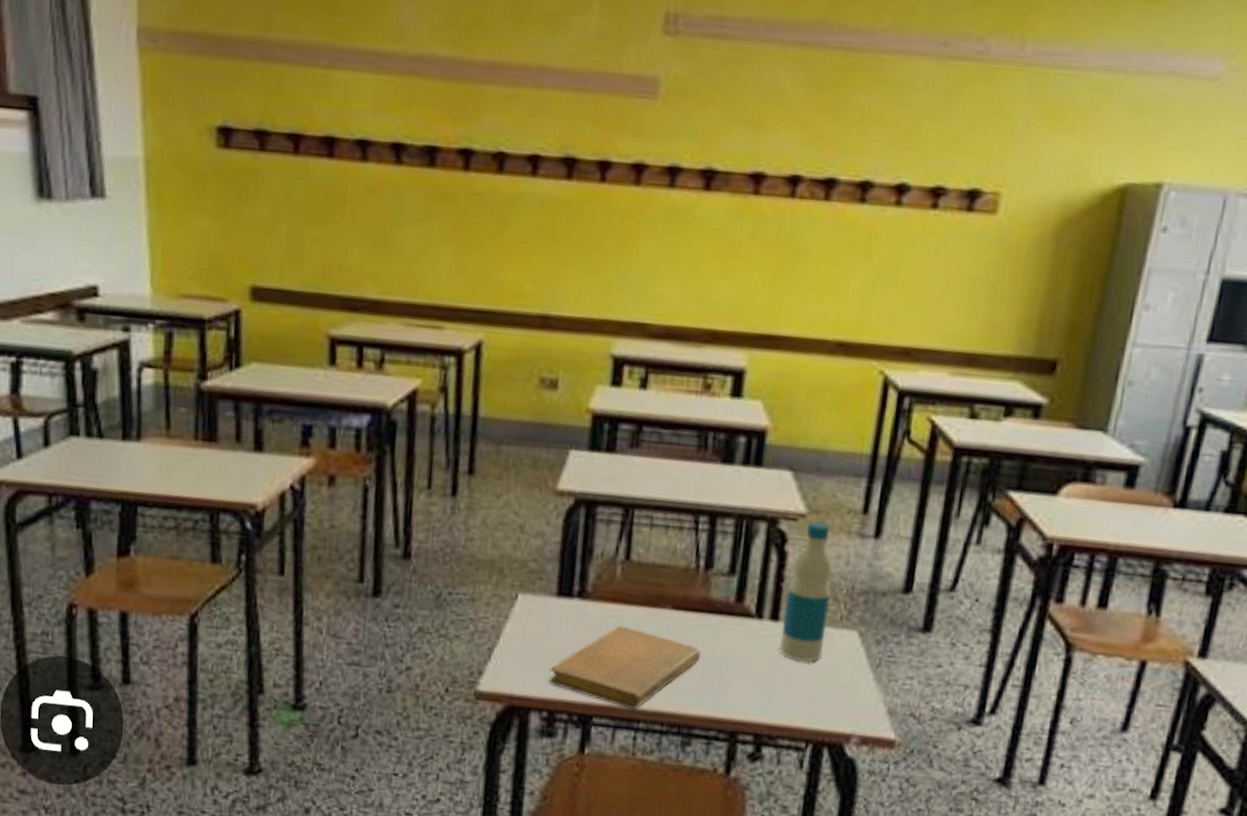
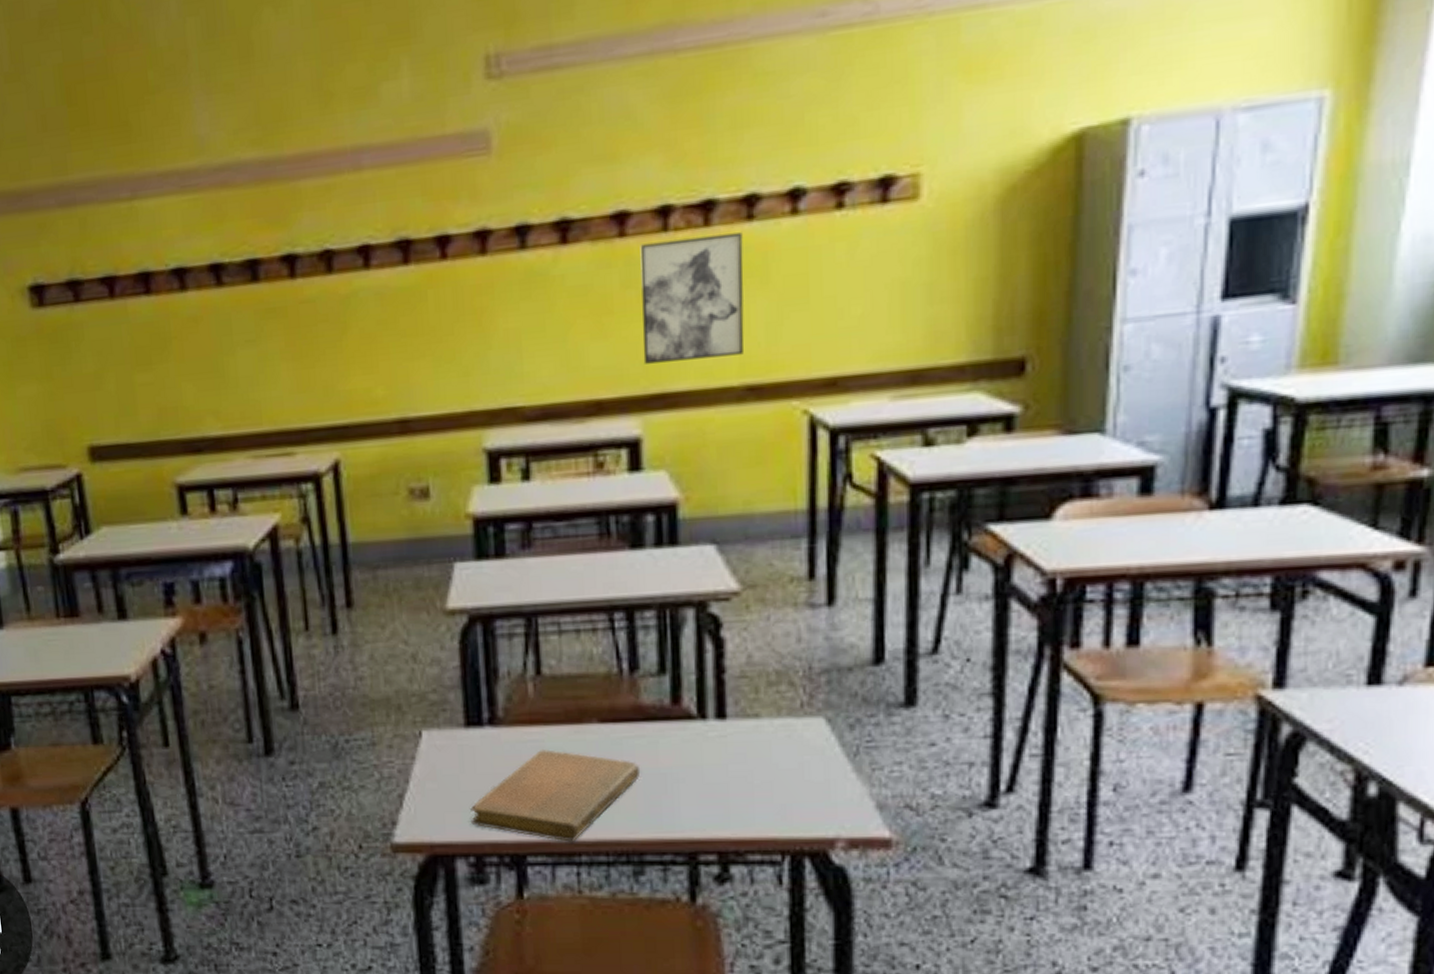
wall art: none [757,204,854,315] -> present [640,232,745,364]
bottle: present [779,521,833,662] -> none [730,597,786,762]

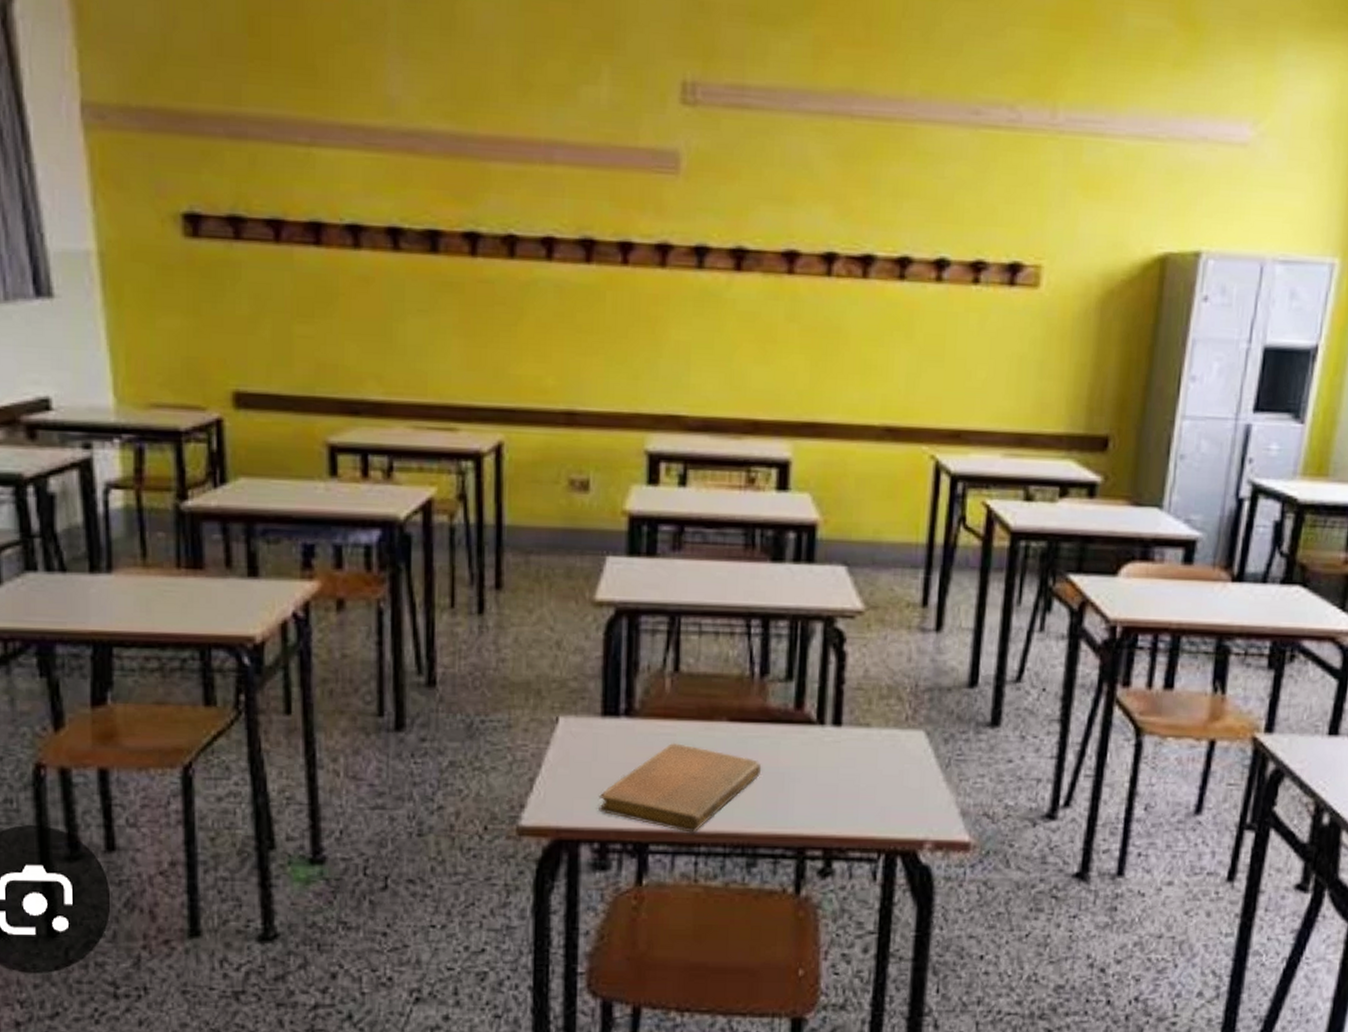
wall art: present [640,232,745,364] -> none [799,284,894,398]

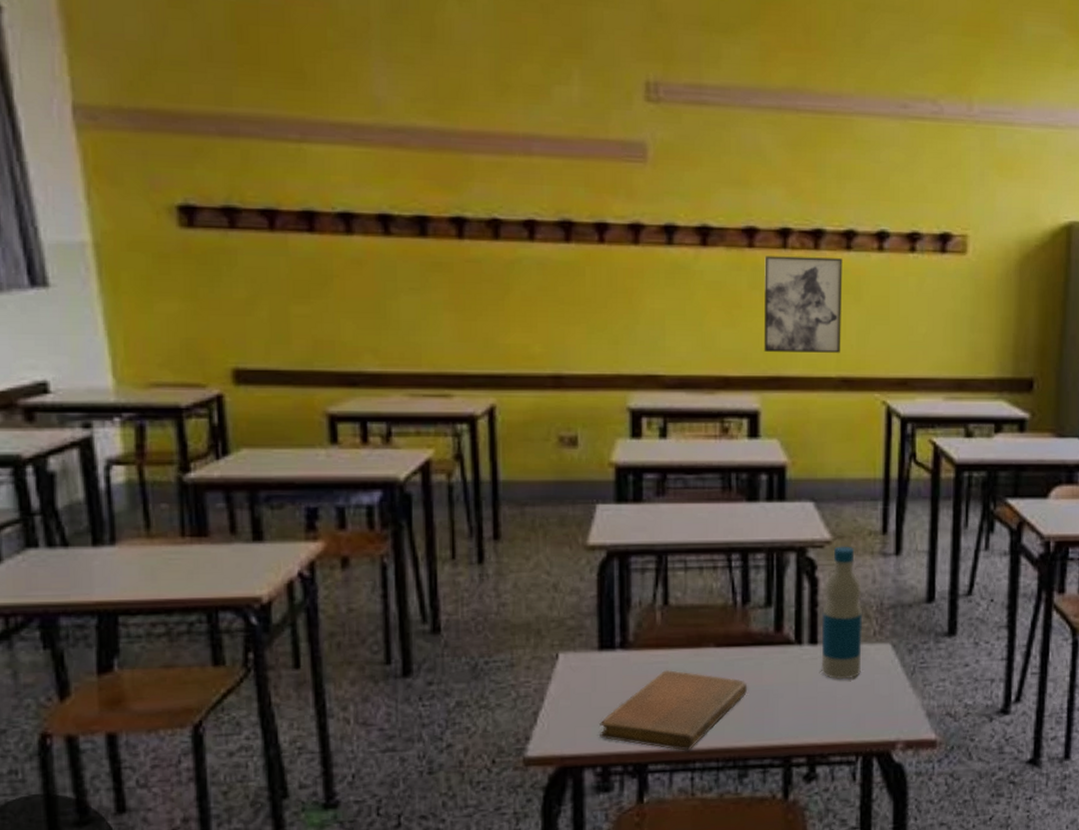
wall art: none [799,284,894,398] -> present [764,256,843,353]
bottle: none [844,617,894,768] -> present [821,546,863,680]

